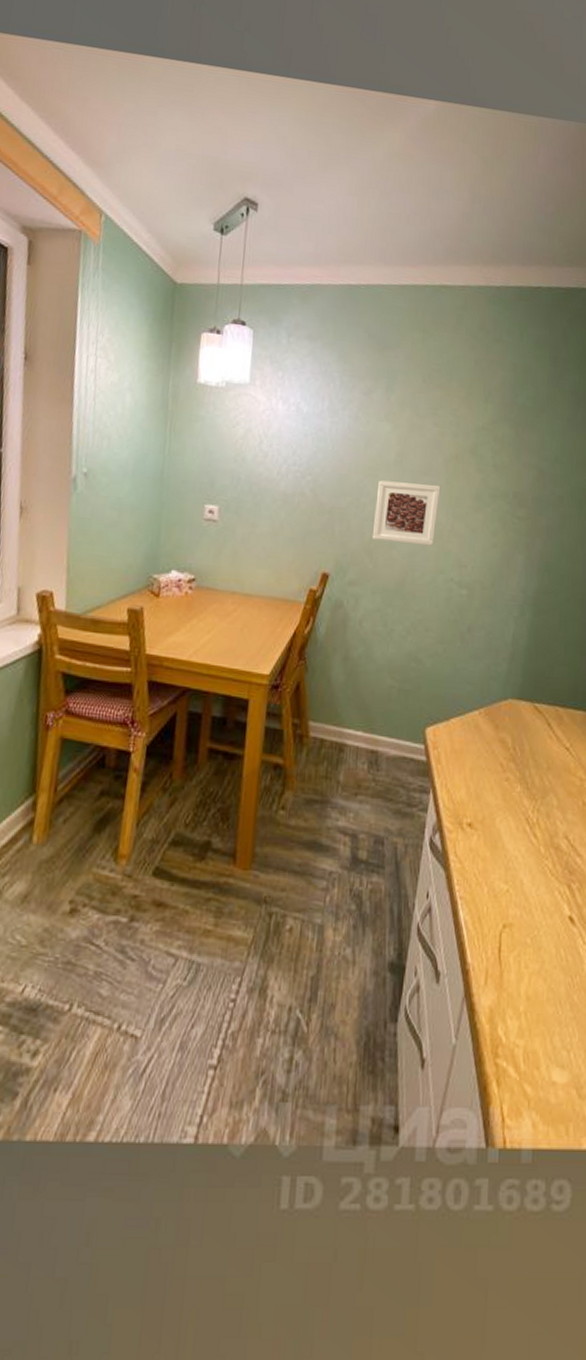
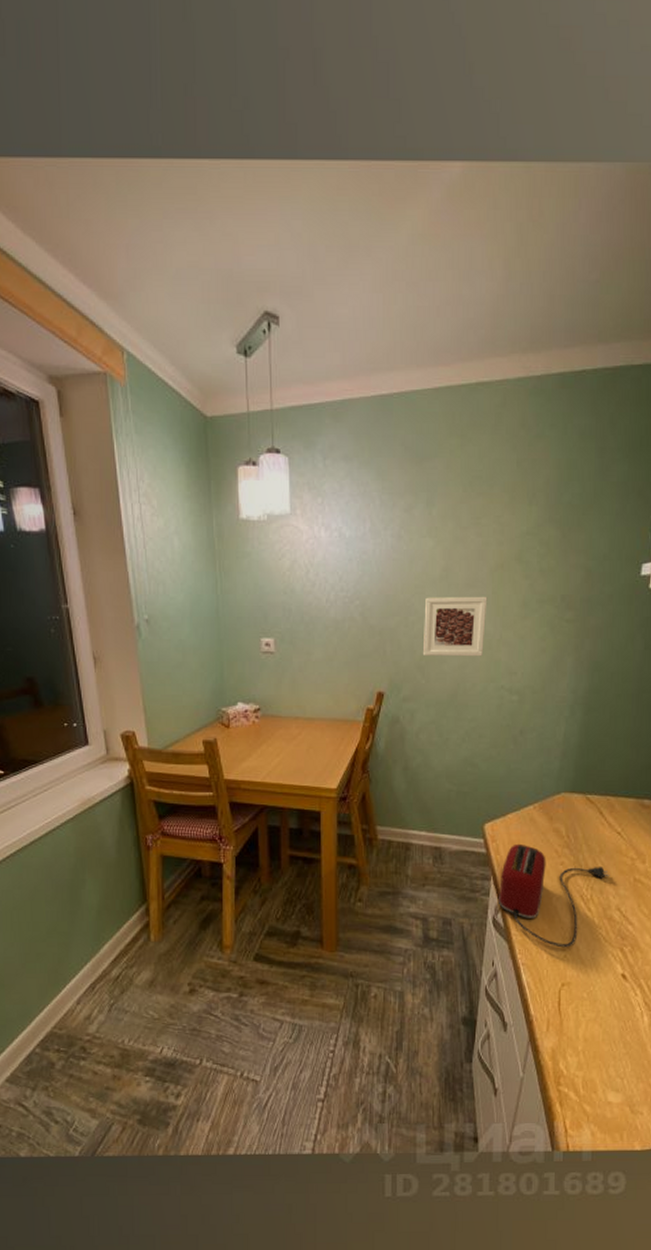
toaster: none [436,753,558,881] -> present [497,843,610,948]

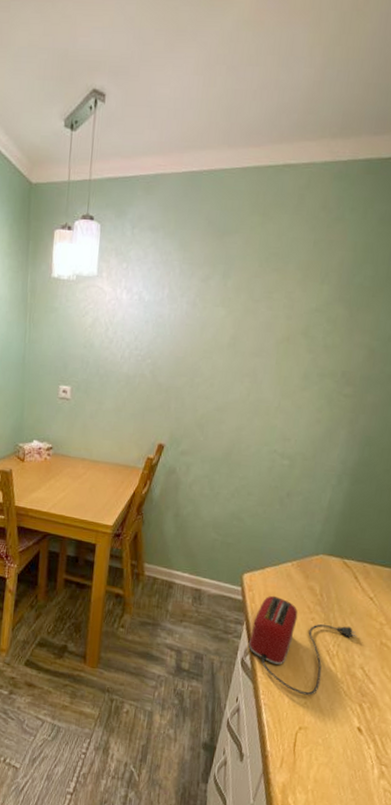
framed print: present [422,596,488,657] -> none [203,362,271,421]

